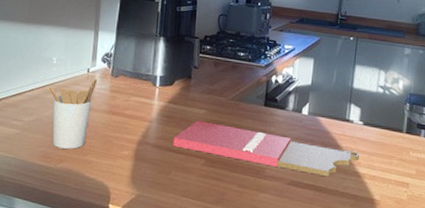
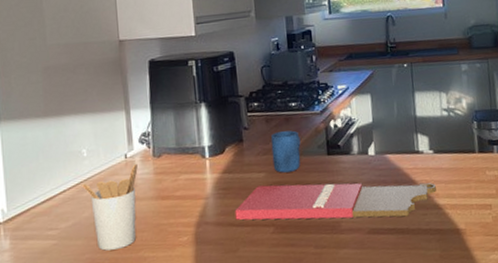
mug: none [214,76,243,114] -> present [270,130,301,173]

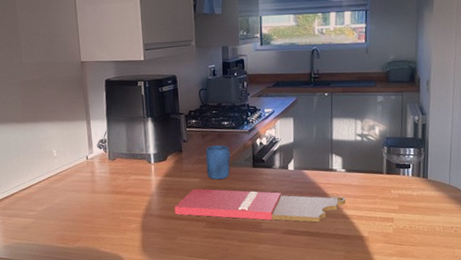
utensil holder: present [81,163,138,251] -> none [52,164,97,230]

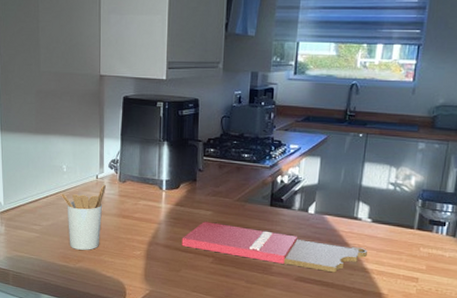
utensil holder: none [52,164,97,230] -> present [60,184,106,250]
mug: present [205,145,231,180] -> none [220,178,248,215]

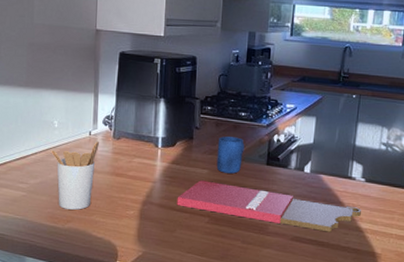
mug: none [220,178,248,215] -> present [216,136,245,174]

